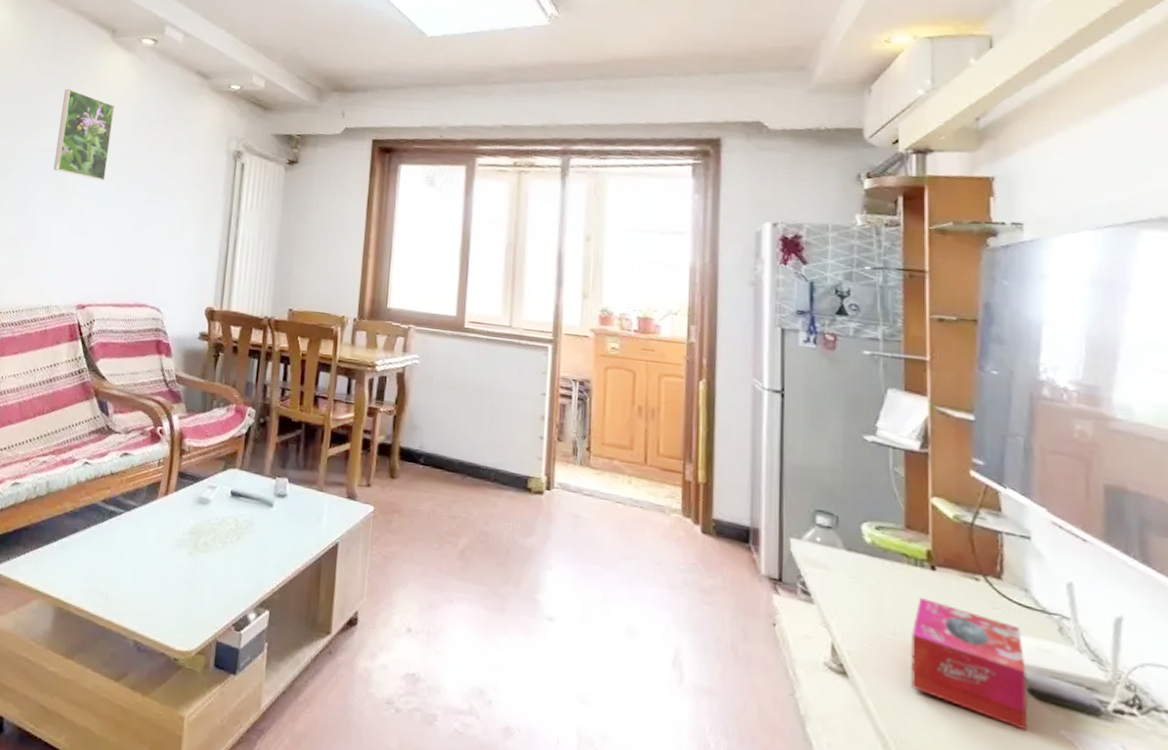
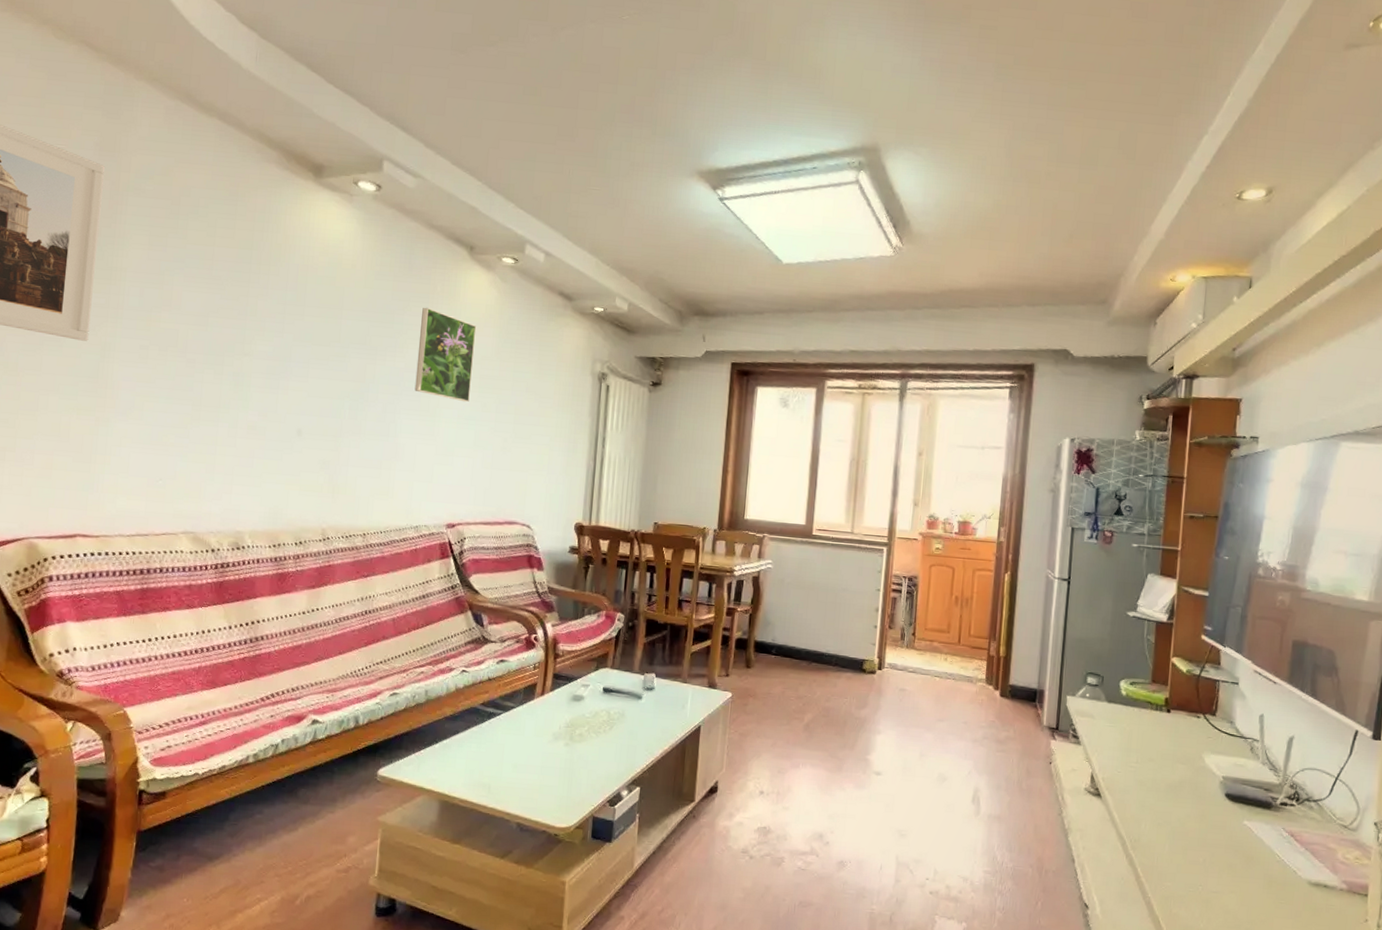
tissue box: present [911,598,1028,731] -> none [1145,734,1226,824]

